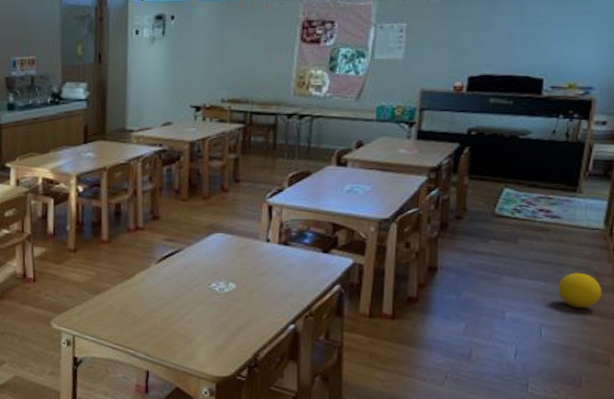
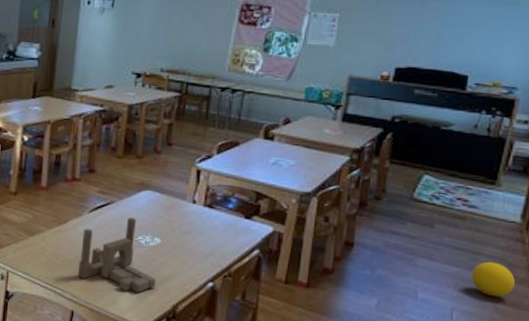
toy blocks: none [150,264,234,345] -> present [78,217,156,293]

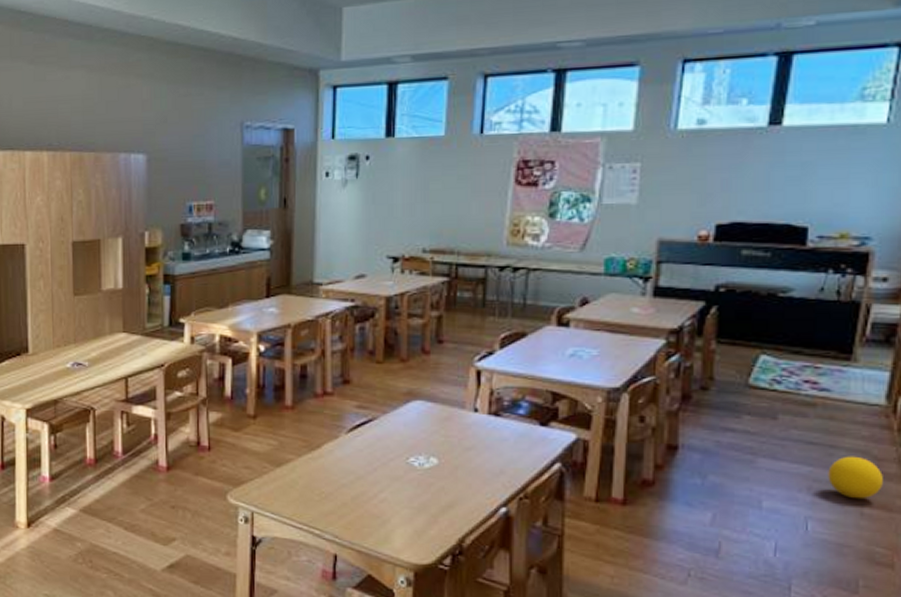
toy blocks: present [78,217,156,293] -> none [339,435,436,527]

